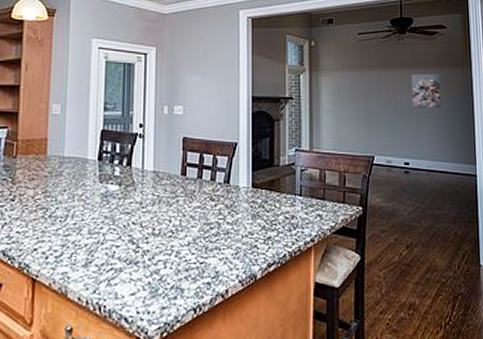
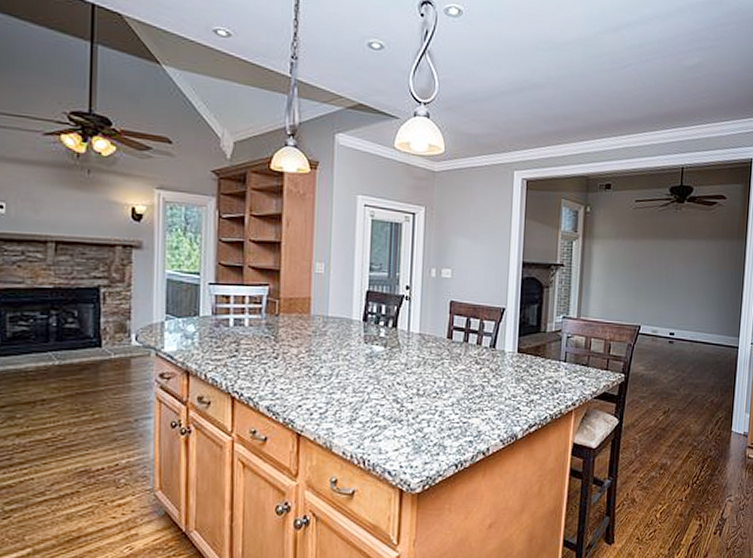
wall art: present [411,73,441,108] -> none [683,244,714,280]

